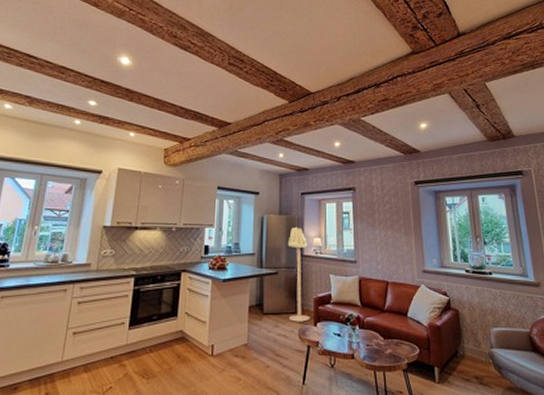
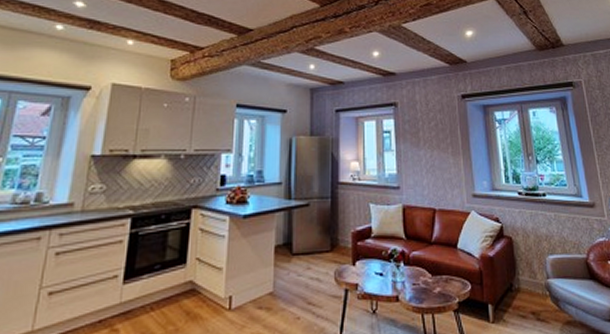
floor lamp: present [287,226,310,322] -> none [320,149,347,262]

